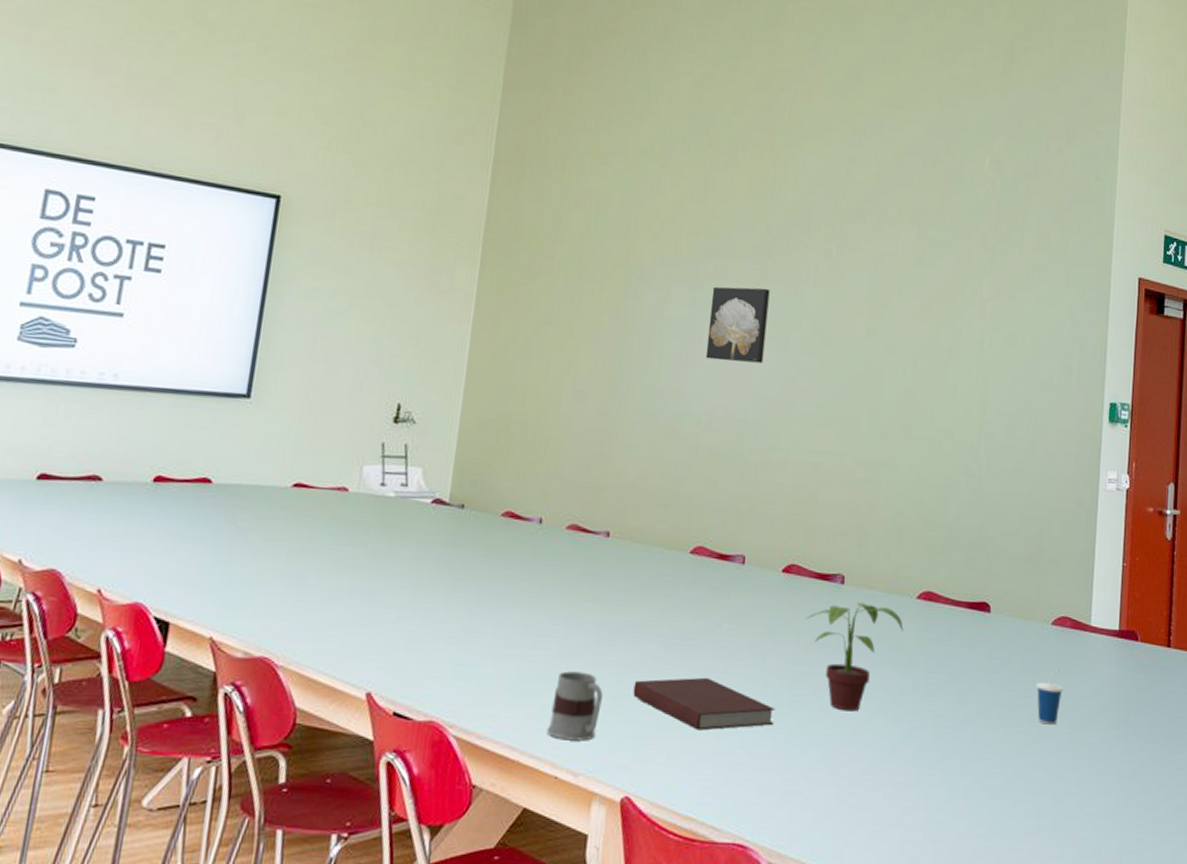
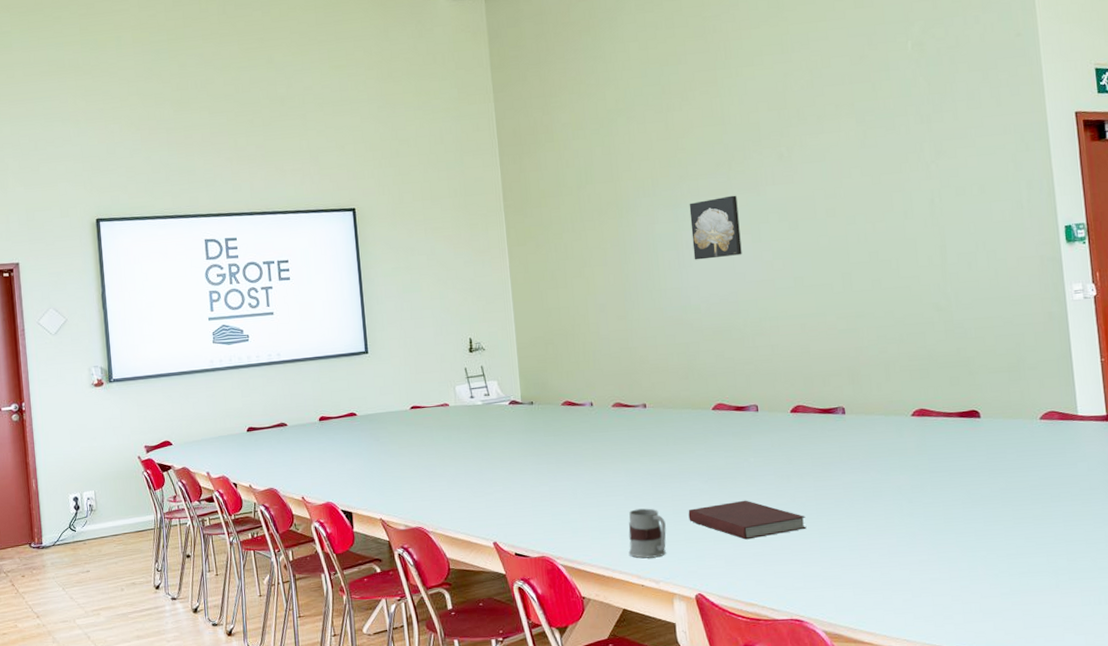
potted plant: present [806,603,904,712] -> none [818,426,904,511]
cup: present [1036,668,1063,725] -> none [1034,454,1060,501]

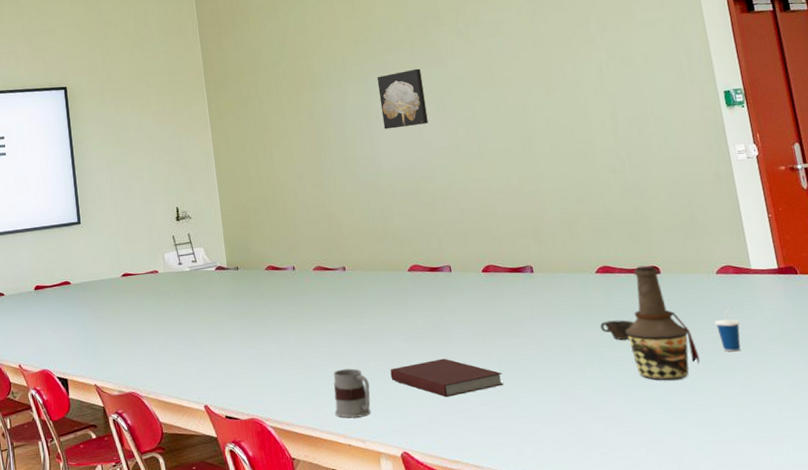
cup: none [912,465,949,486] -> present [600,319,634,341]
bottle: none [938,409,1015,528] -> present [625,265,700,381]
cup: none [1034,454,1060,501] -> present [715,306,741,352]

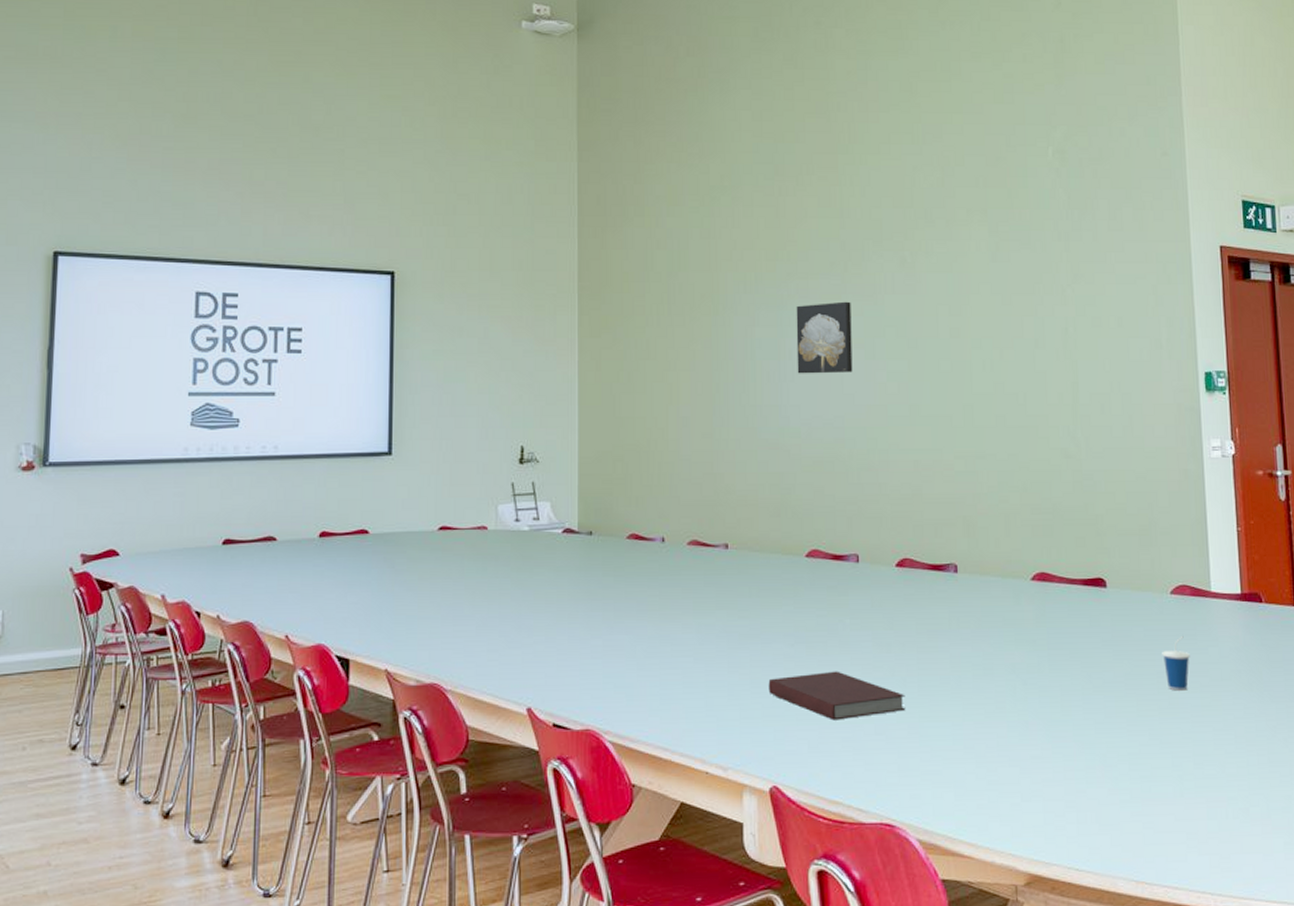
mug: present [333,368,371,418] -> none [693,674,741,738]
cup: present [600,319,634,341] -> none [1028,640,1069,666]
bottle: present [625,265,700,381] -> none [1057,576,1140,720]

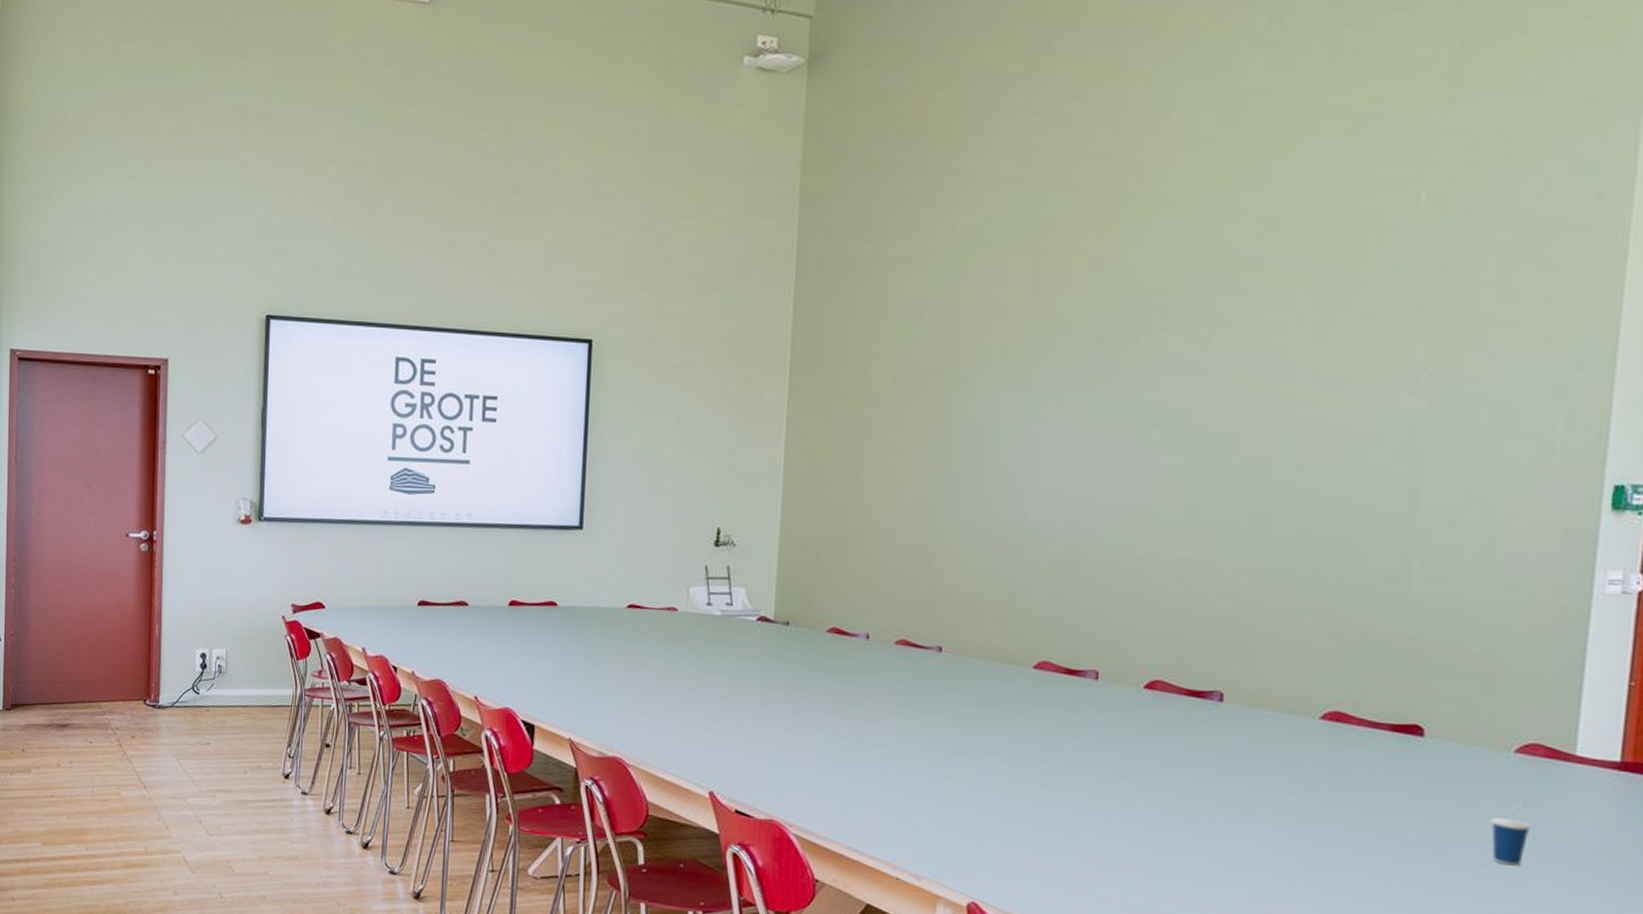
notebook: present [768,671,906,721] -> none [975,792,1140,845]
wall art: present [796,301,853,374] -> none [1043,382,1120,466]

